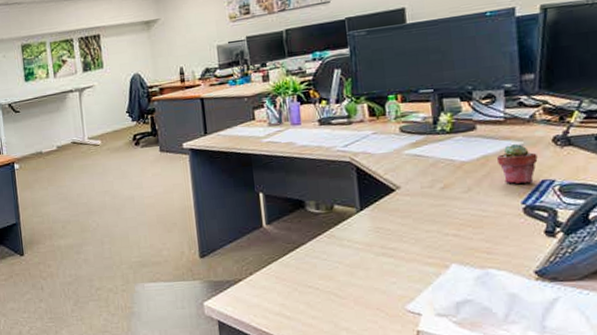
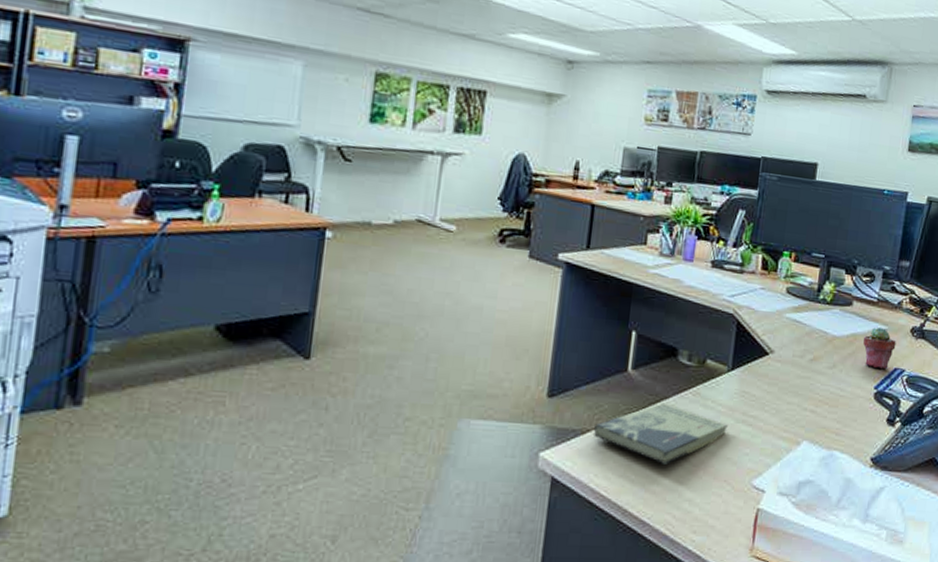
book: none [244,248,369,301] -> present [593,403,728,464]

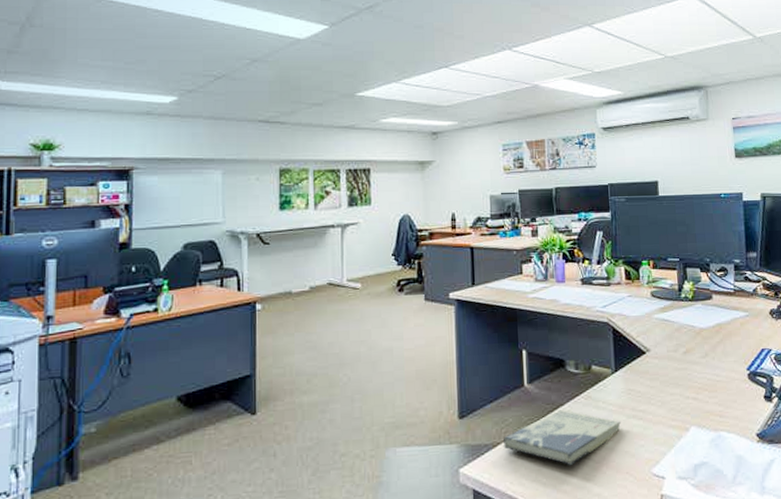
potted succulent: present [863,327,896,370] -> none [727,314,759,352]

